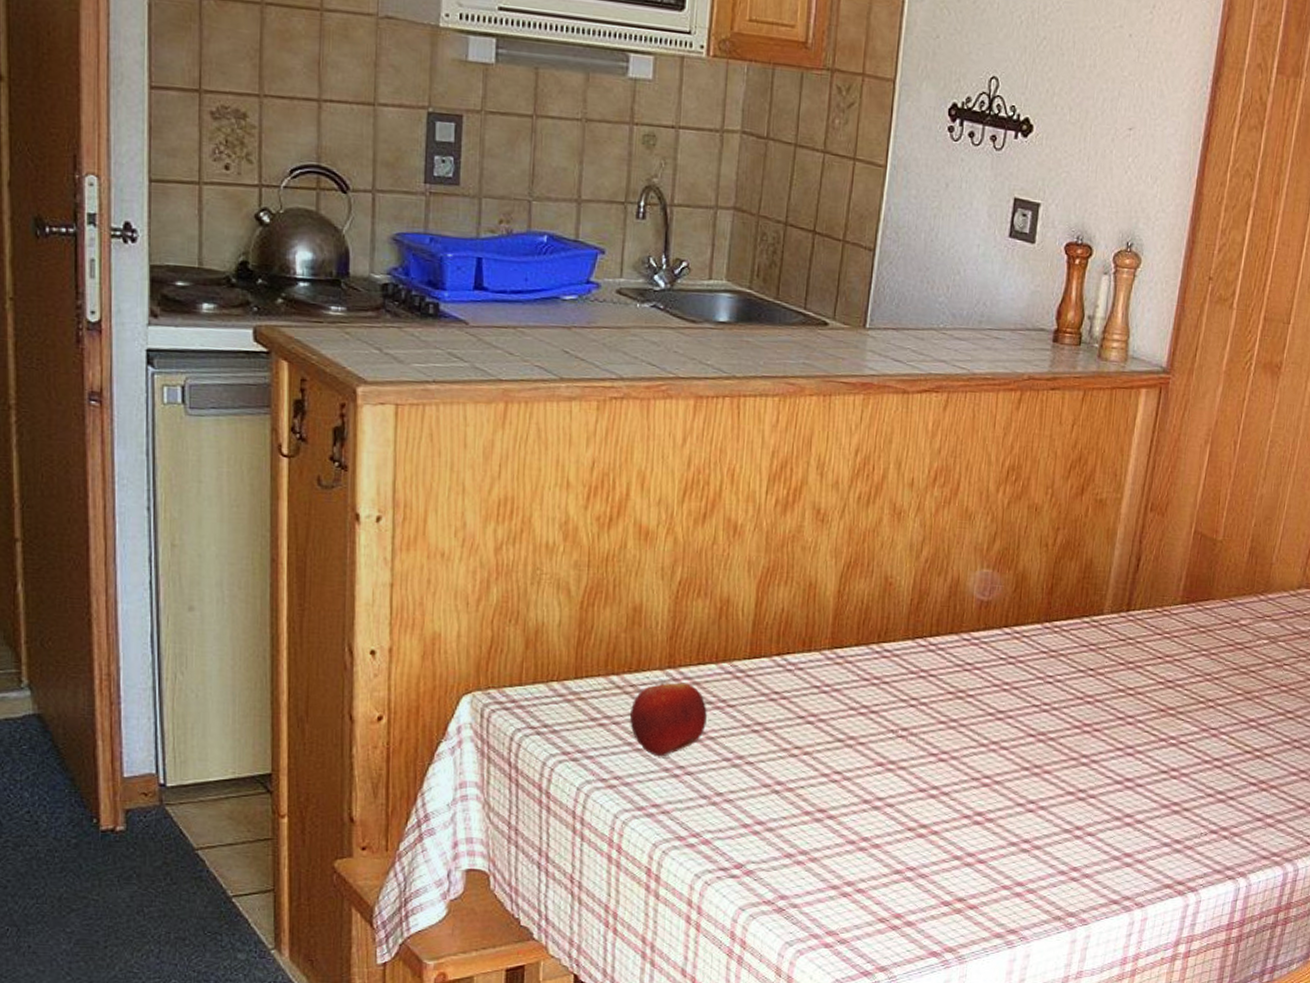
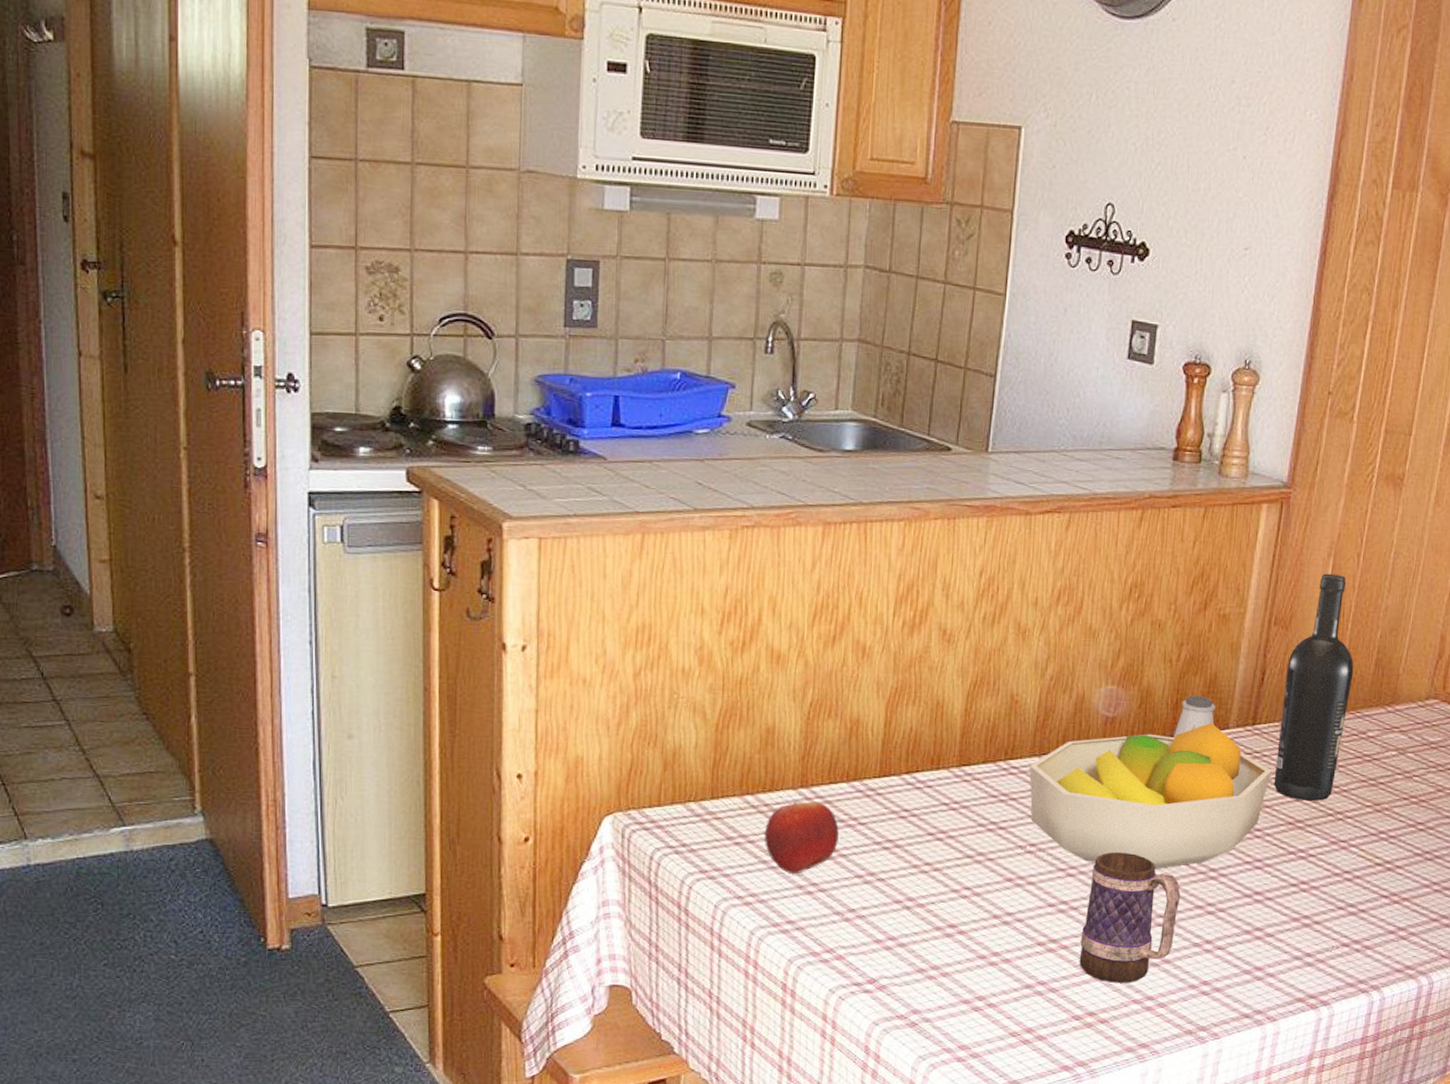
fruit bowl: none [902,608,1145,755] -> present [1029,722,1272,869]
mug: none [949,737,1052,869] -> present [1079,851,1181,983]
saltshaker: none [1047,580,1091,624] -> present [1173,695,1216,738]
wine bottle: none [1146,460,1228,688] -> present [1273,573,1354,801]

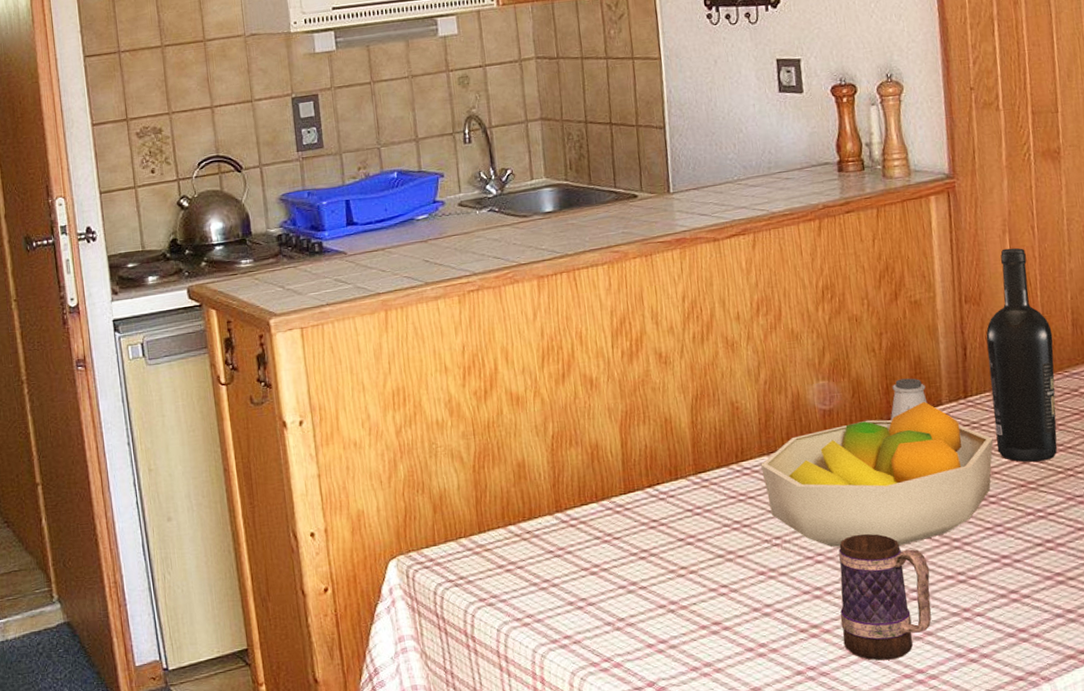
fruit: present [765,801,839,873] -> none [530,523,598,592]

